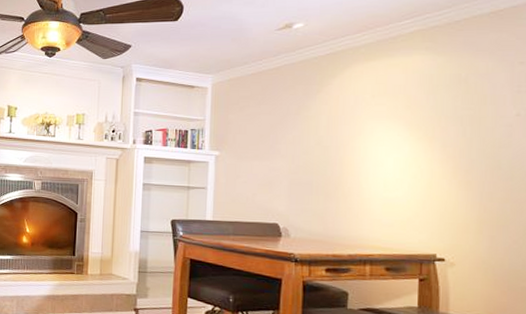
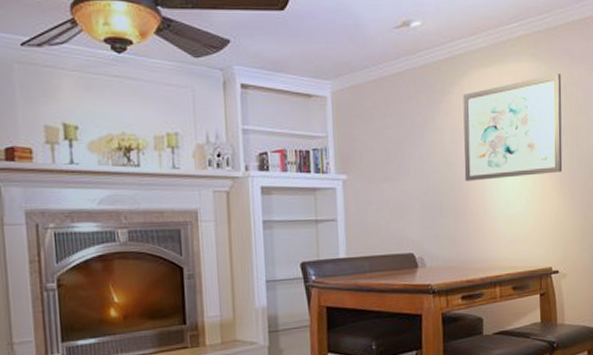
wall art: none [338,65,462,164] -> present [463,73,563,181]

